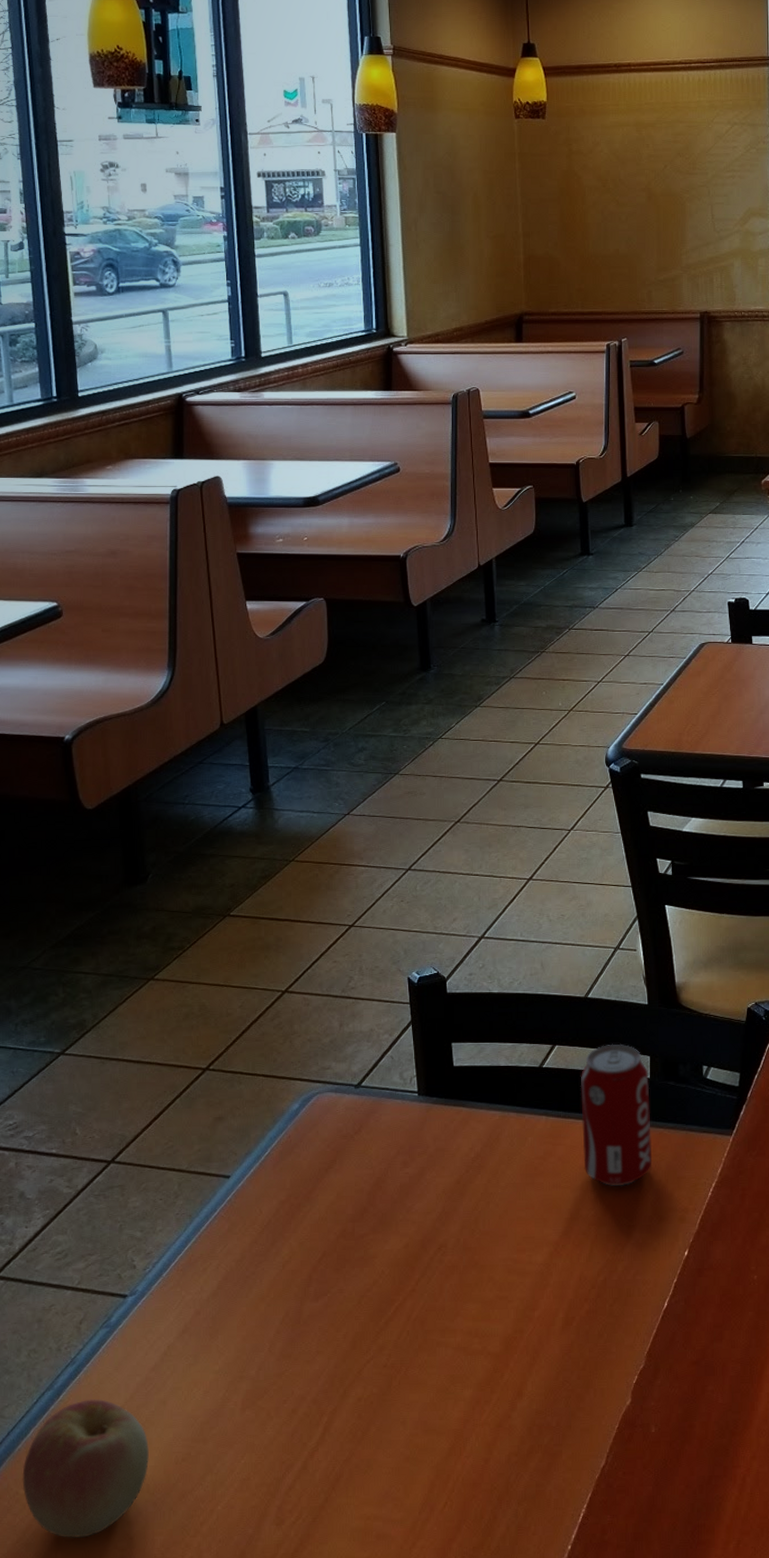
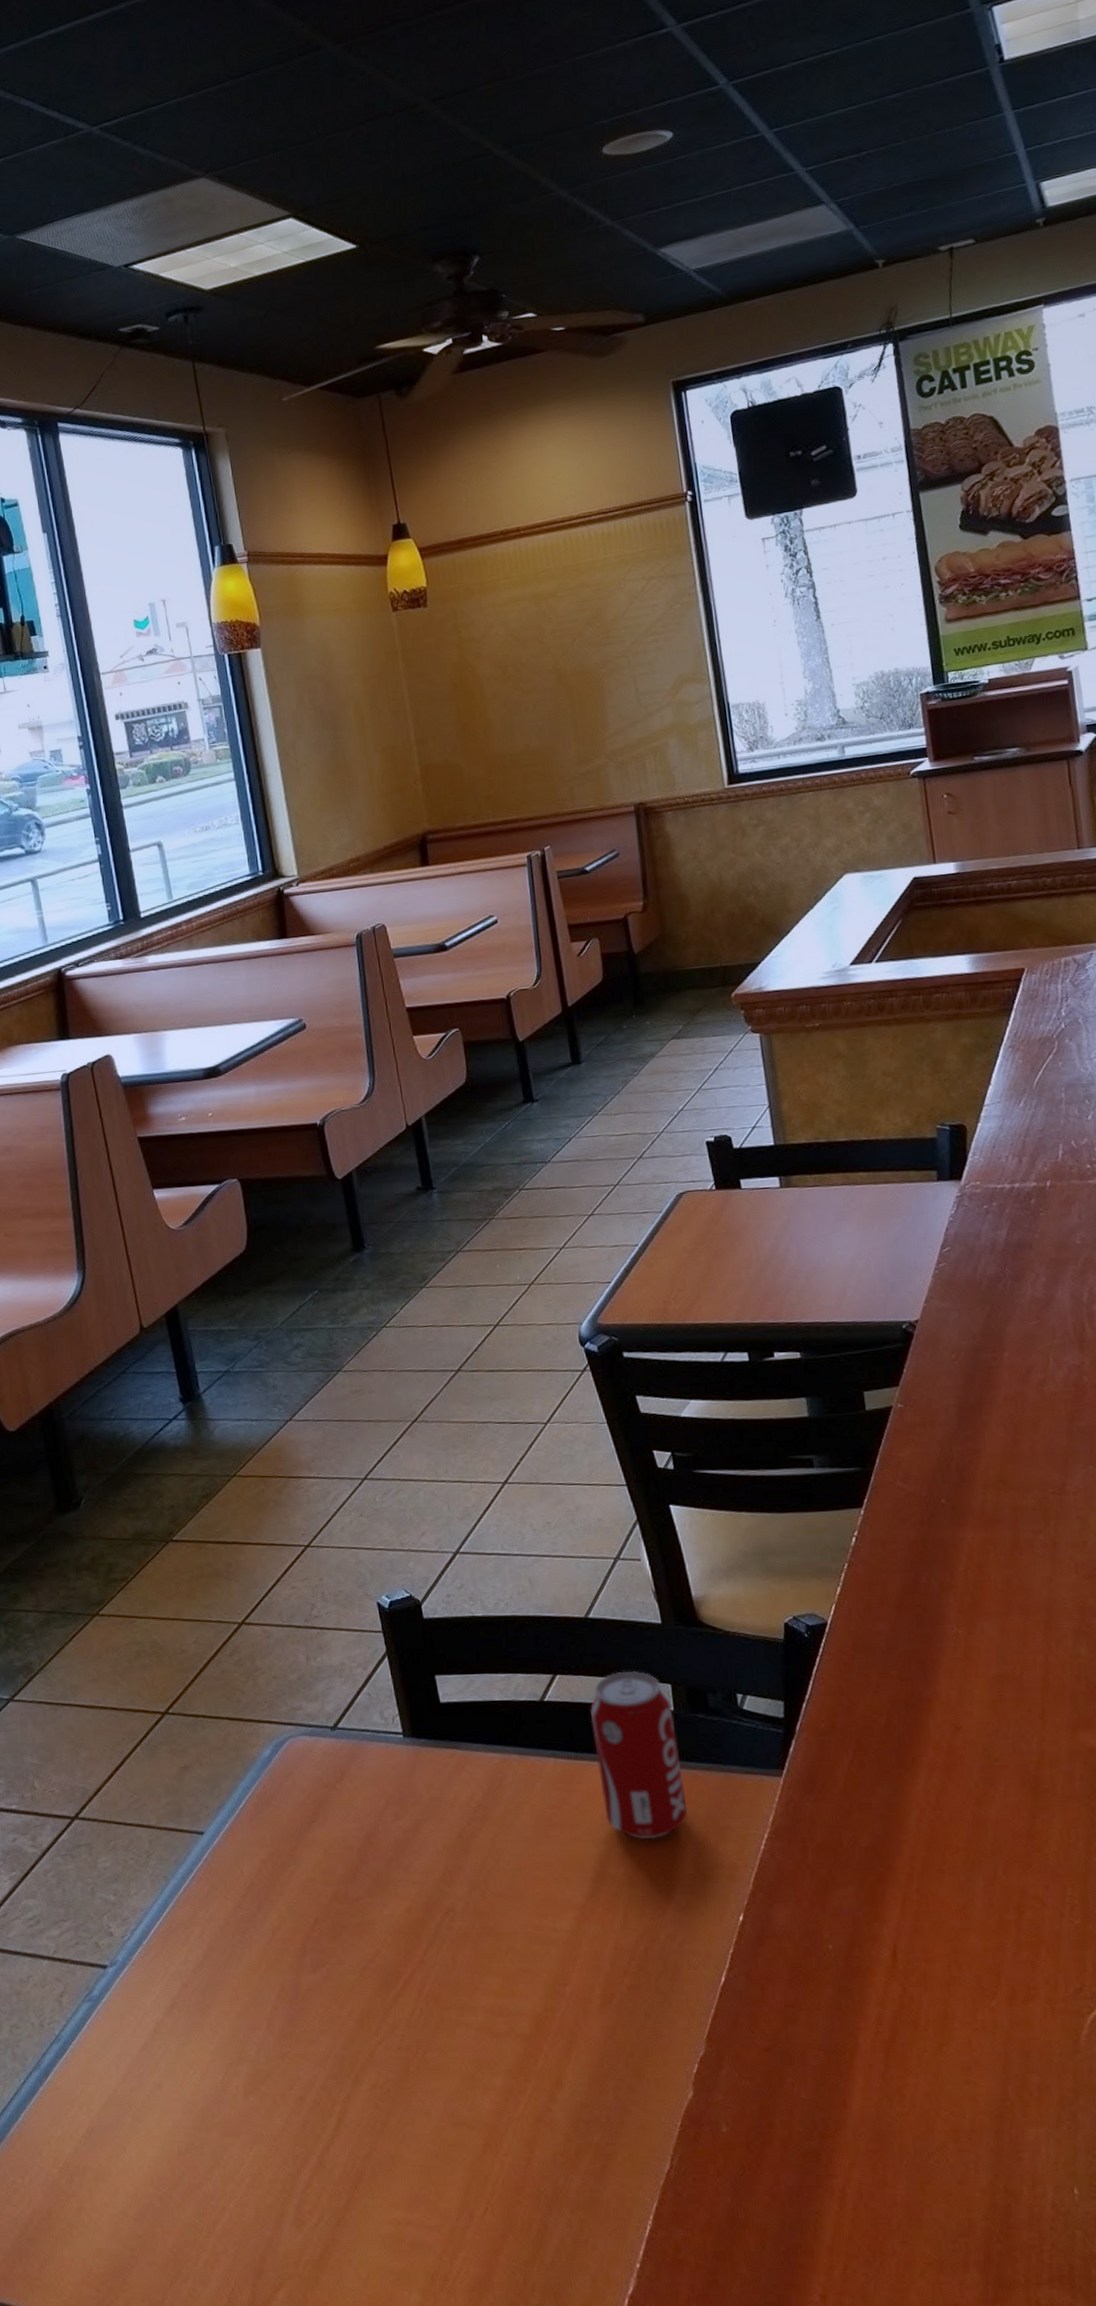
apple: present [22,1399,150,1538] -> none [17,2081,151,2234]

